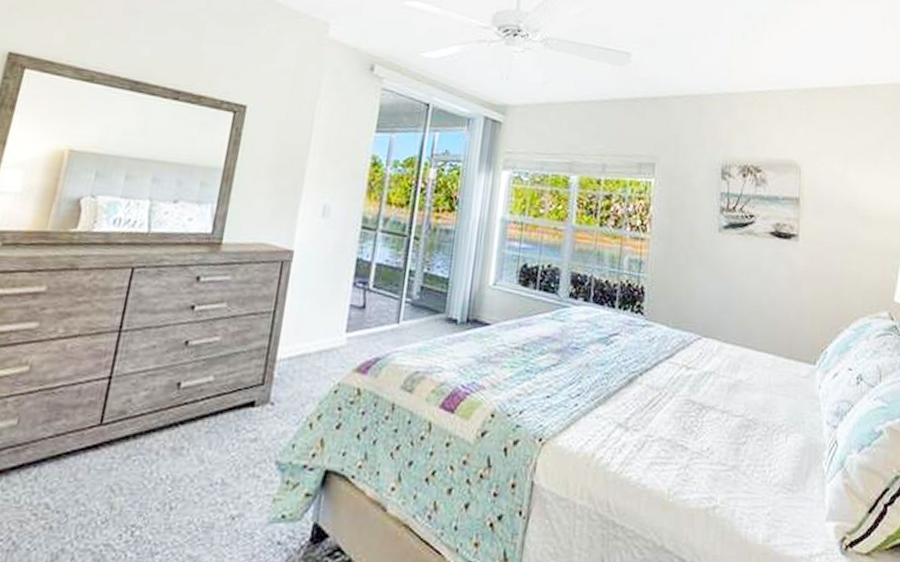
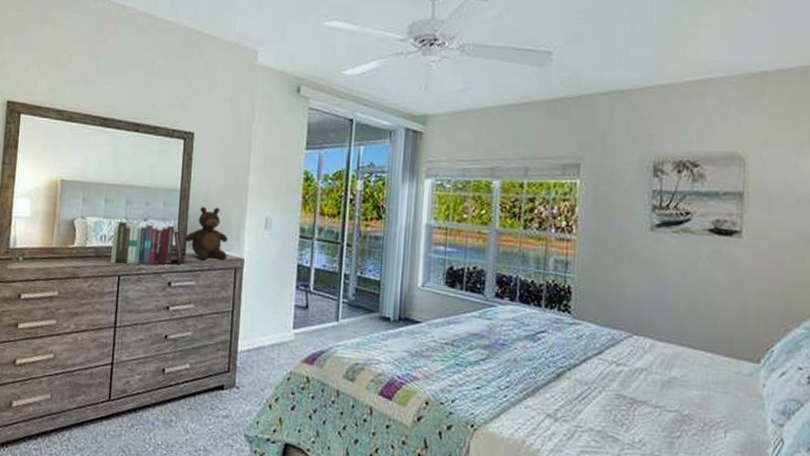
books: none [124,200,220,257] -> present [111,219,185,265]
teddy bear: none [222,188,277,253] -> present [184,206,228,262]

